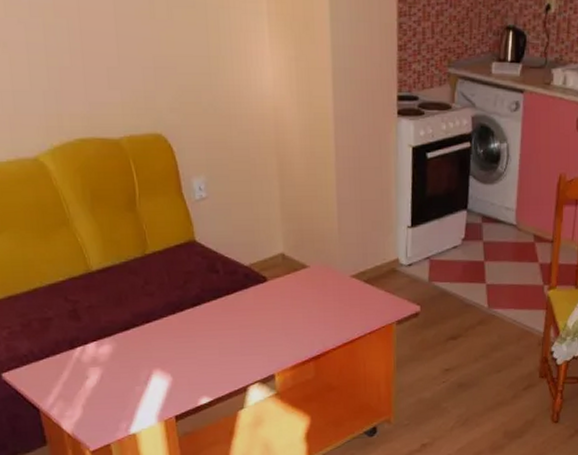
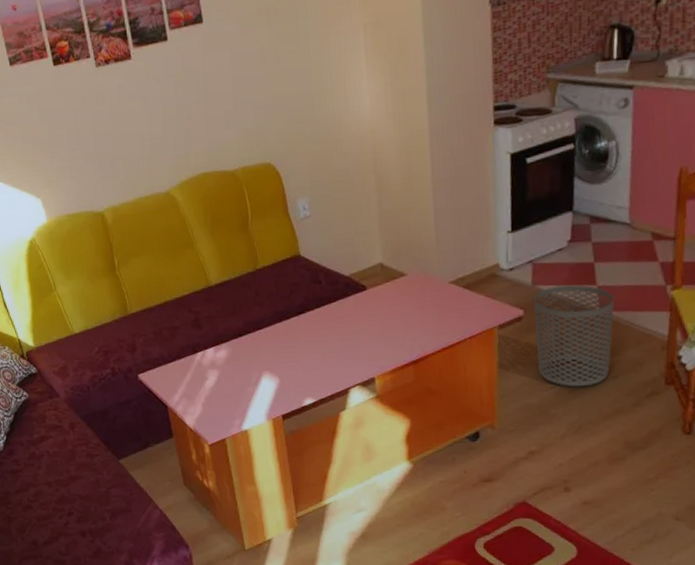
waste bin: none [430,282,501,381] -> present [534,285,615,387]

